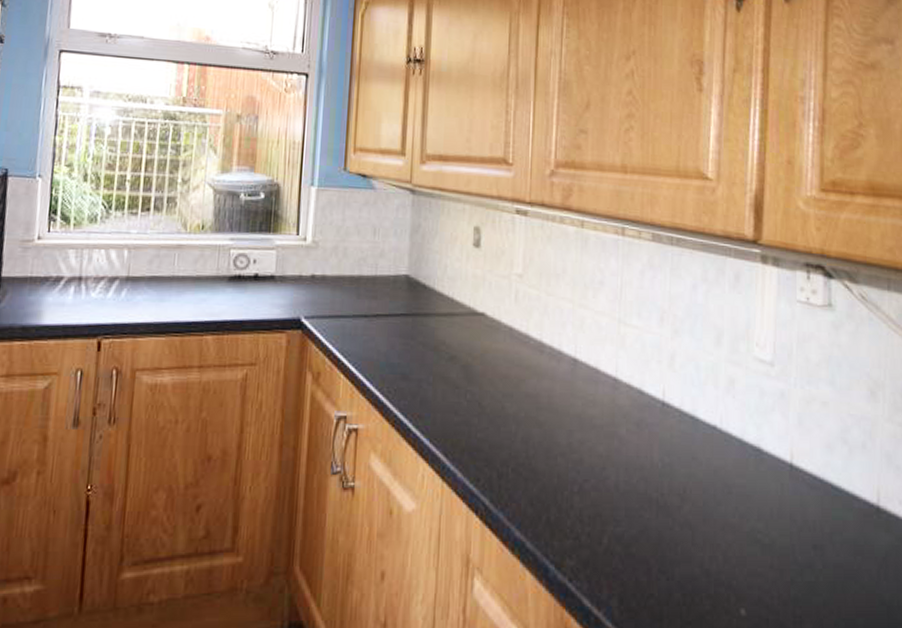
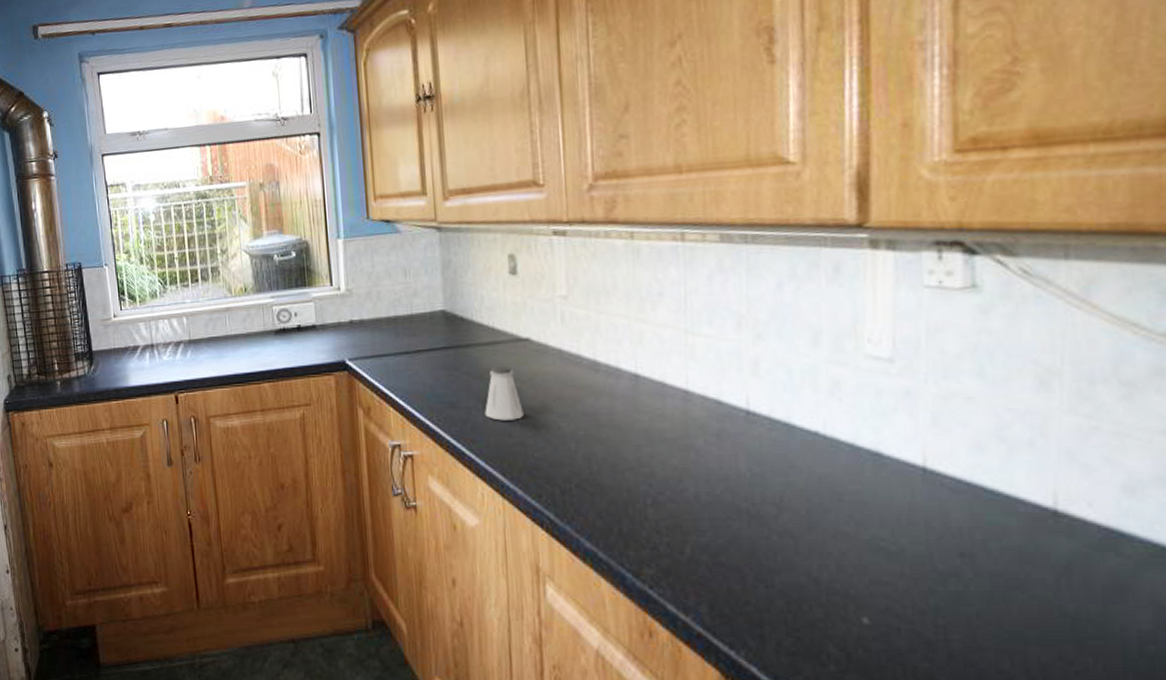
saltshaker: none [435,338,472,397] -> present [485,365,524,421]

